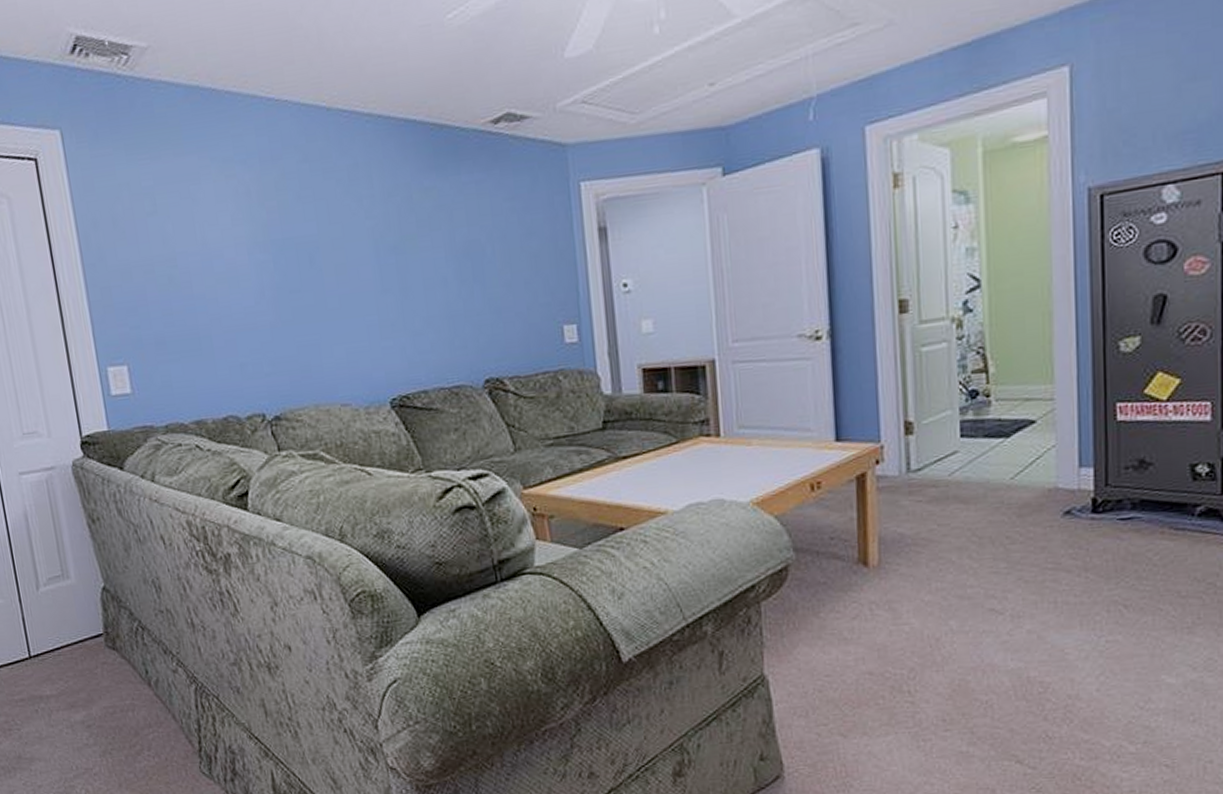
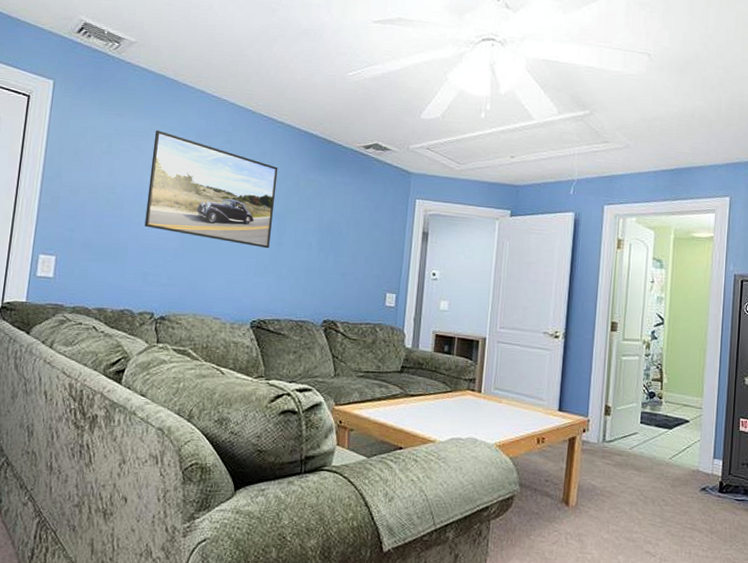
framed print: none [206,165,392,304] -> present [144,130,278,249]

